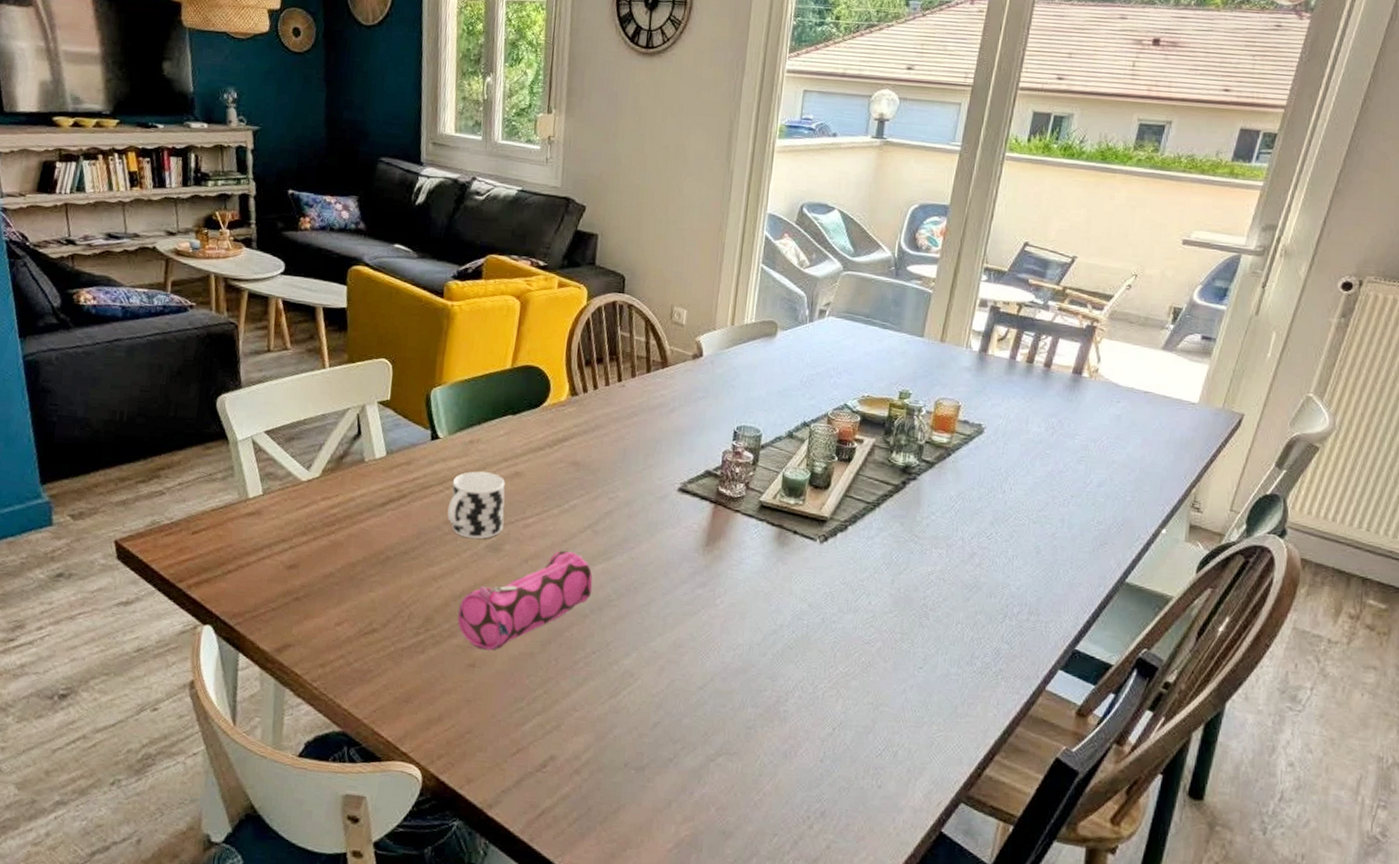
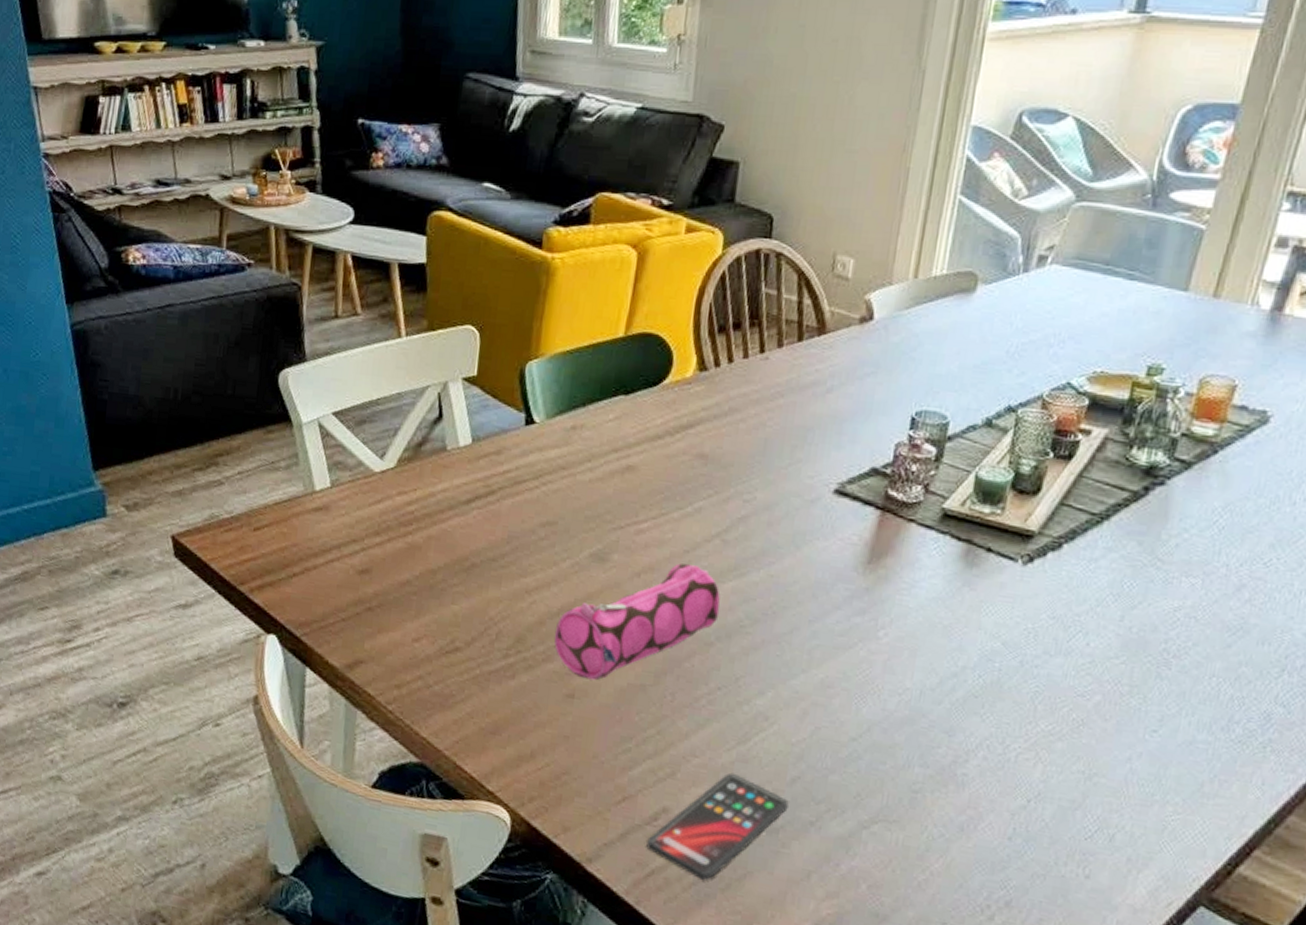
cup: present [447,471,505,539] -> none [543,463,615,547]
smartphone: none [537,722,652,815] -> present [646,772,789,880]

